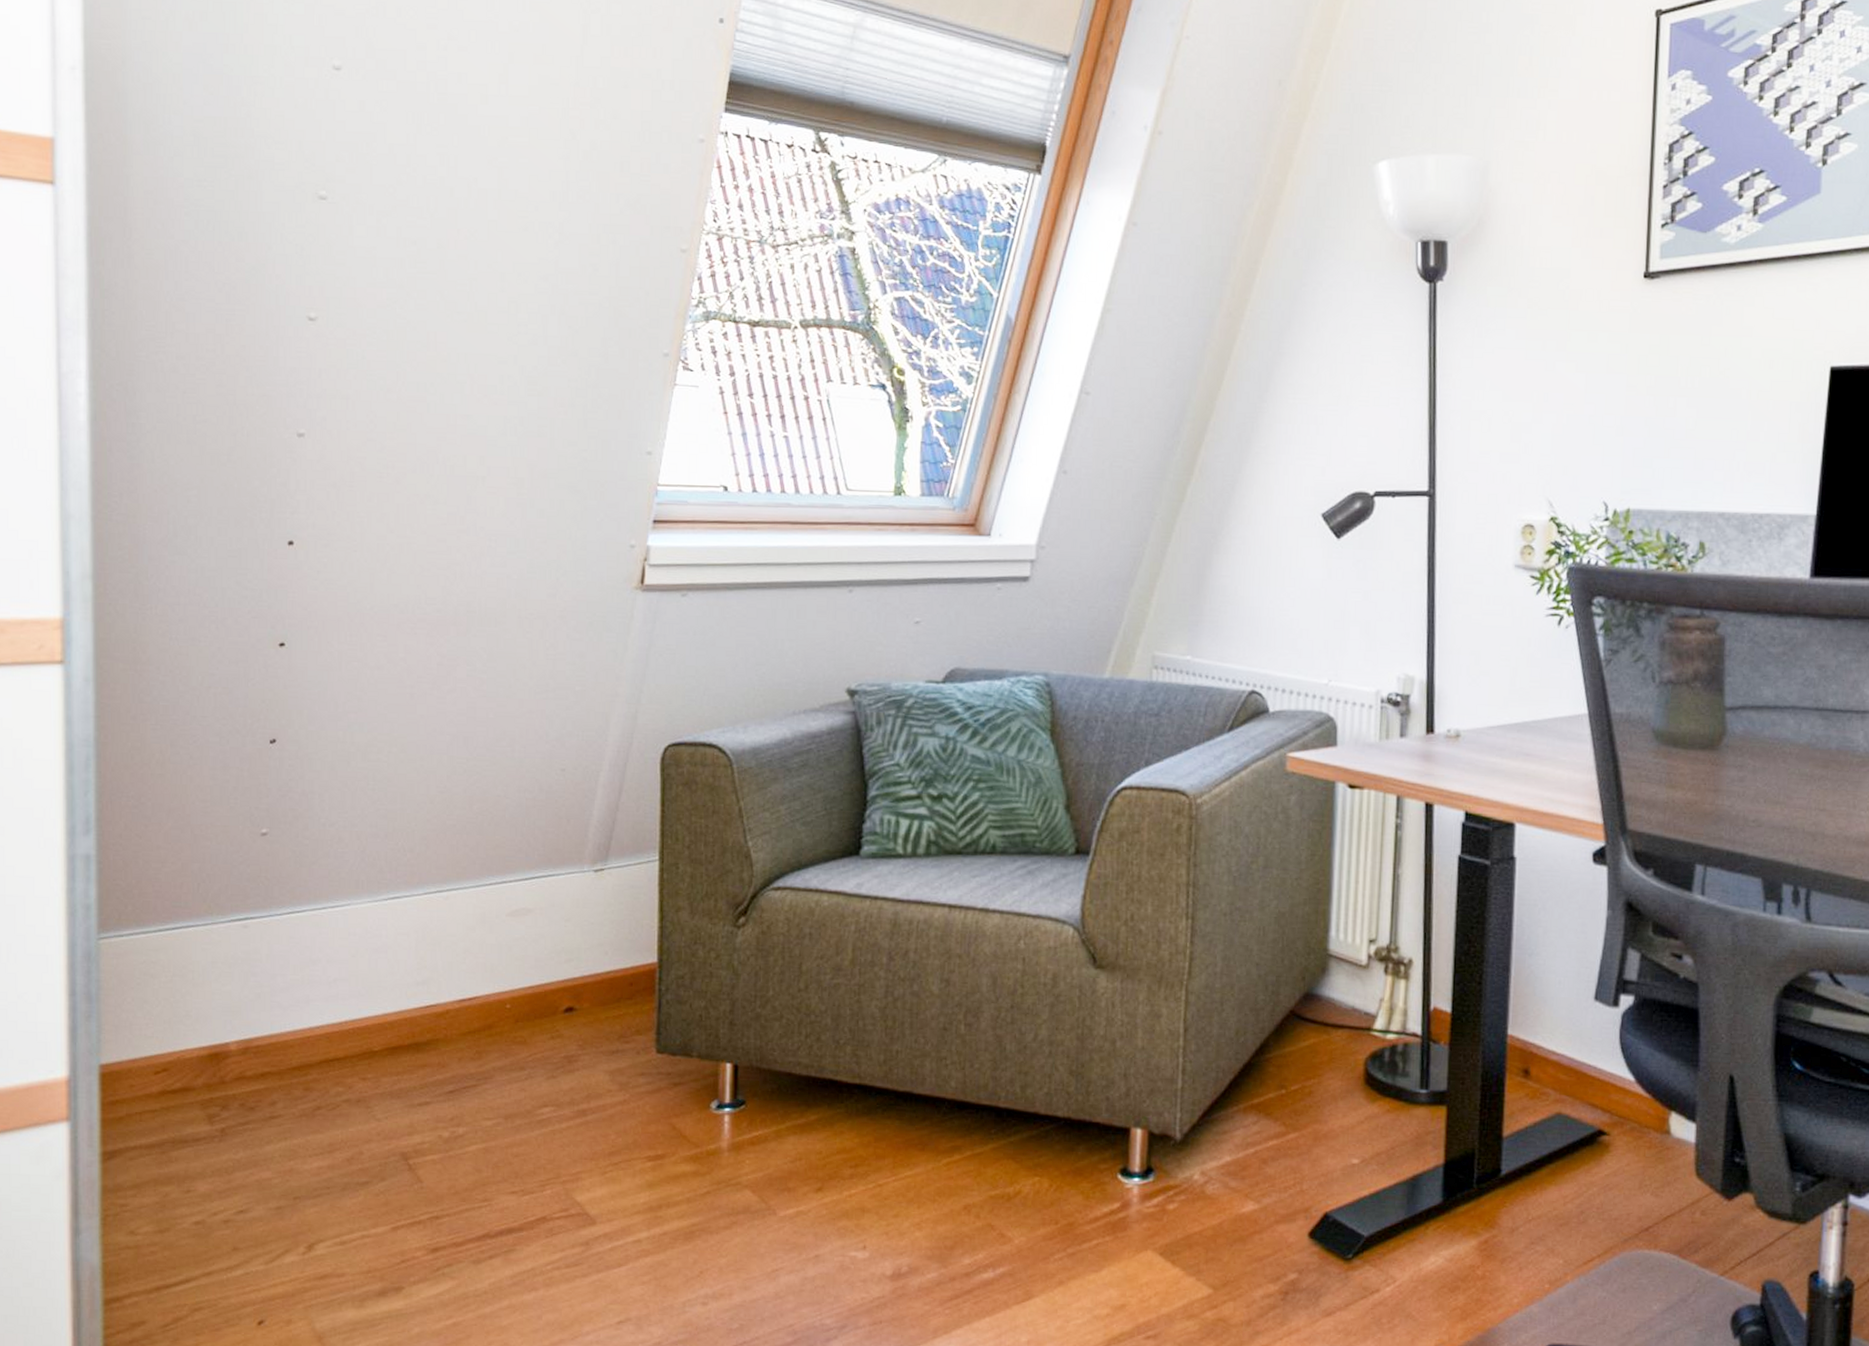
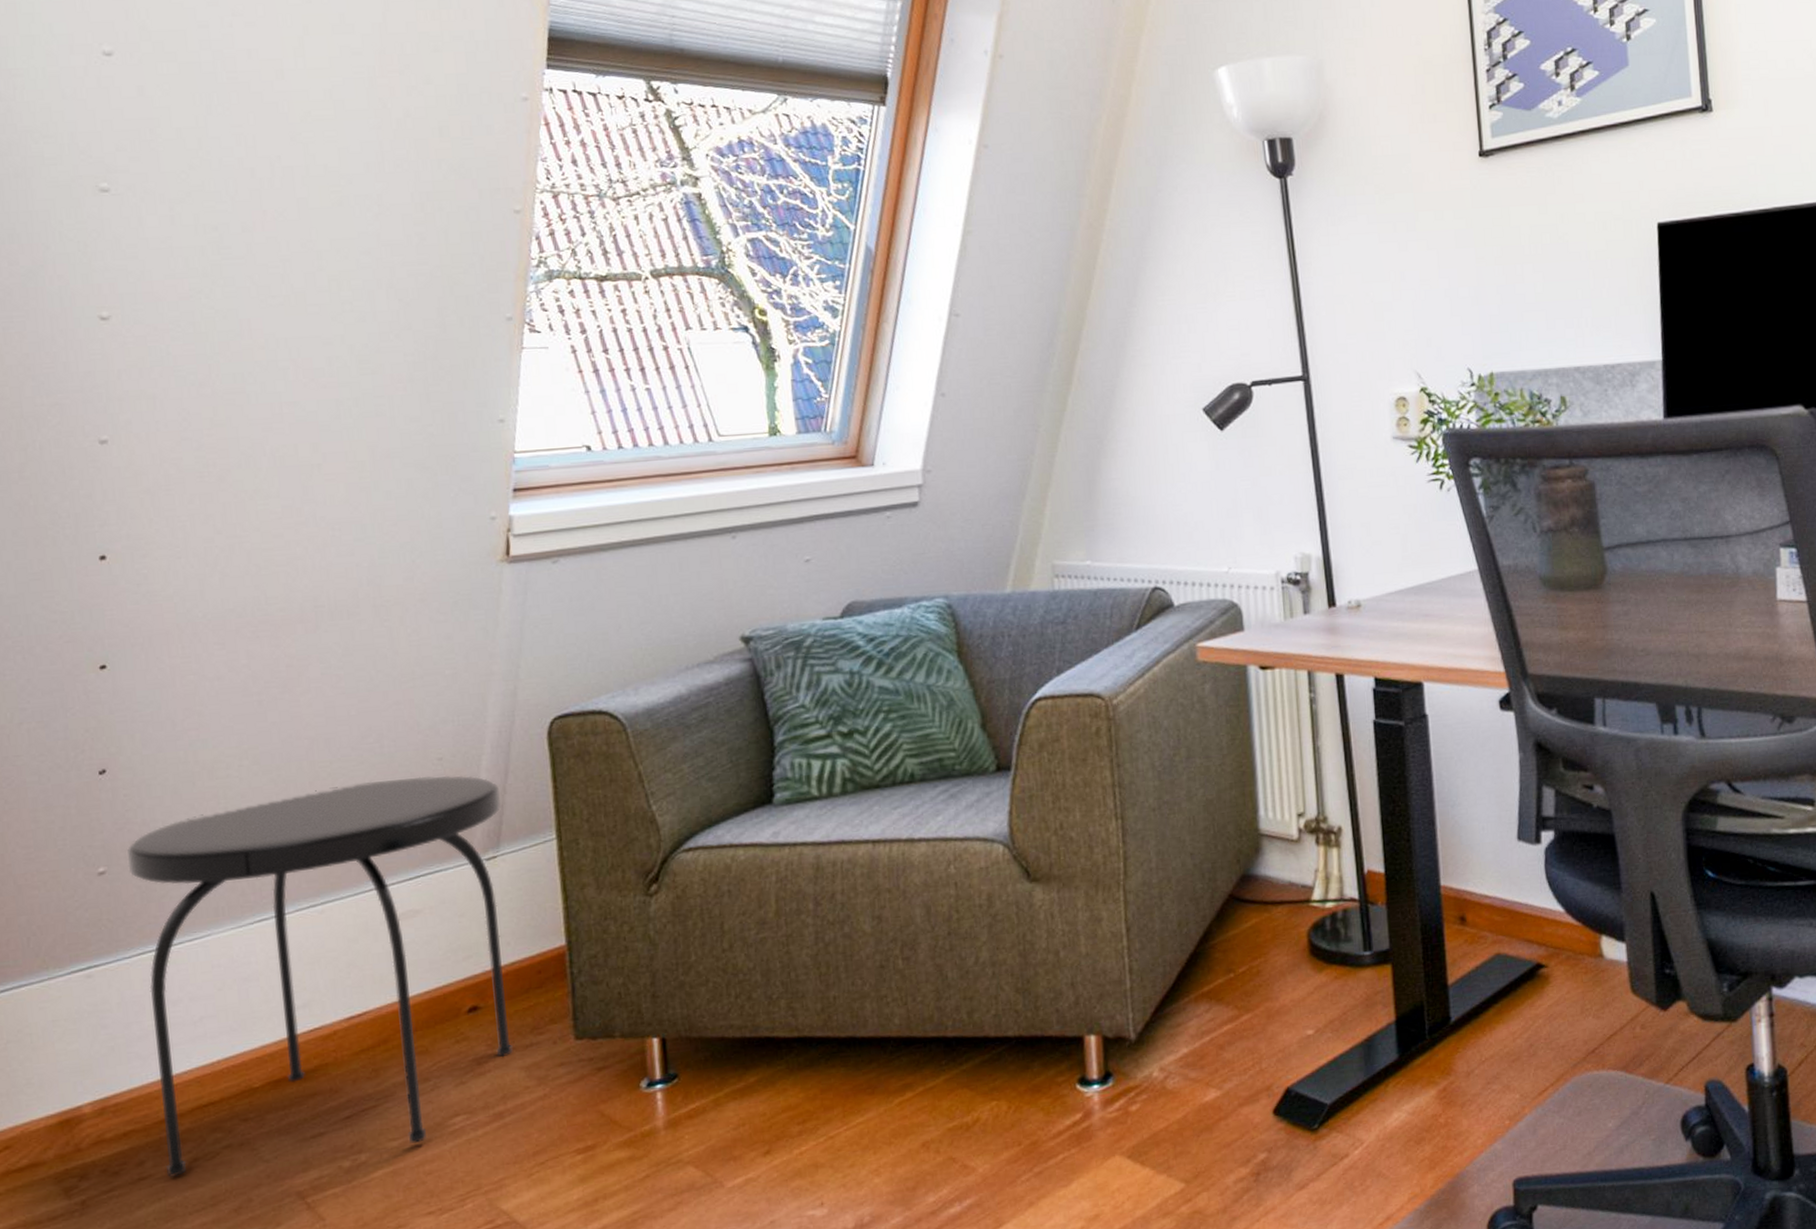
side table: none [286,782,612,1126] -> present [127,775,513,1178]

